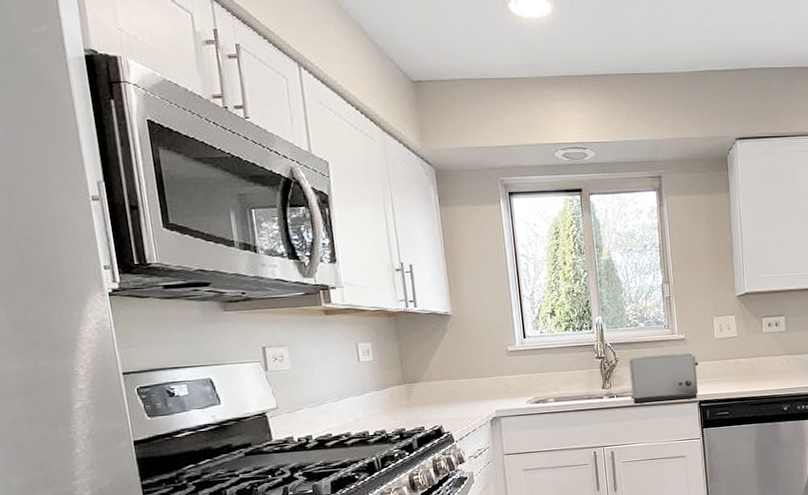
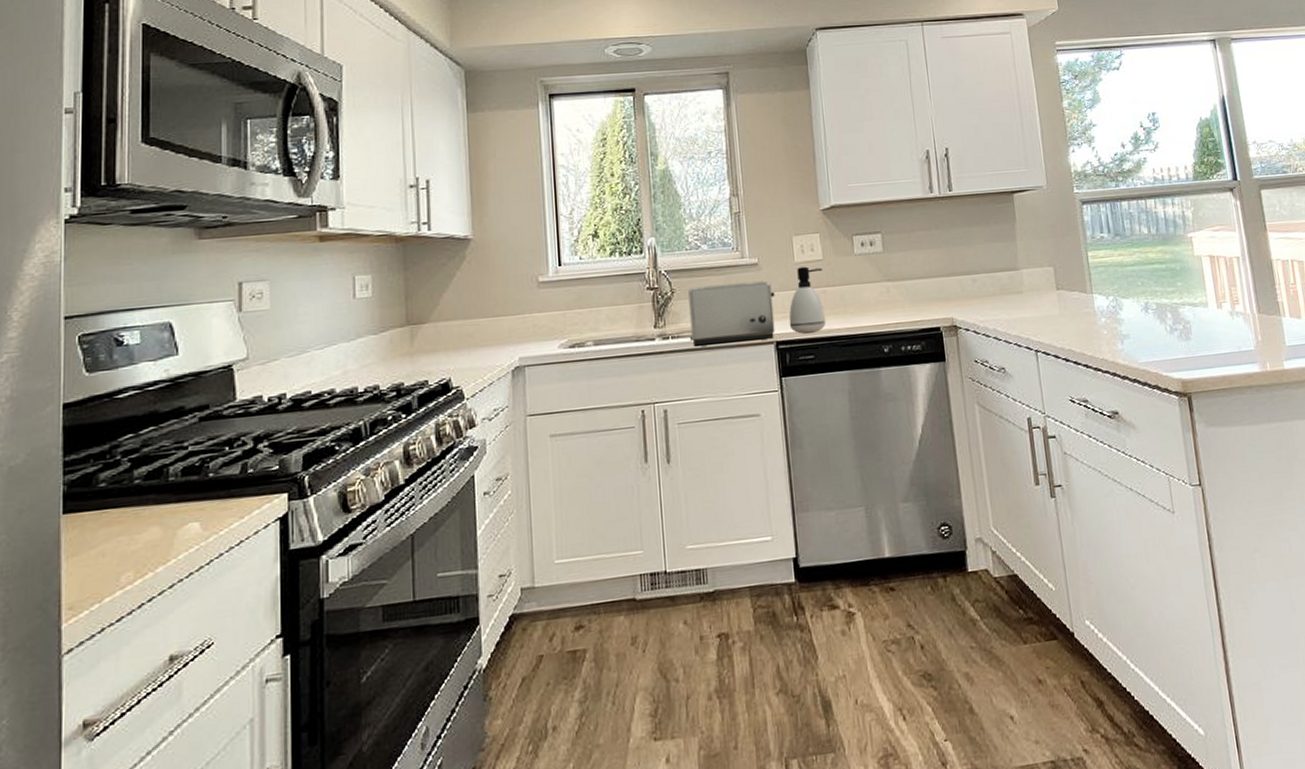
soap dispenser: none [709,342,739,396] -> present [788,266,826,335]

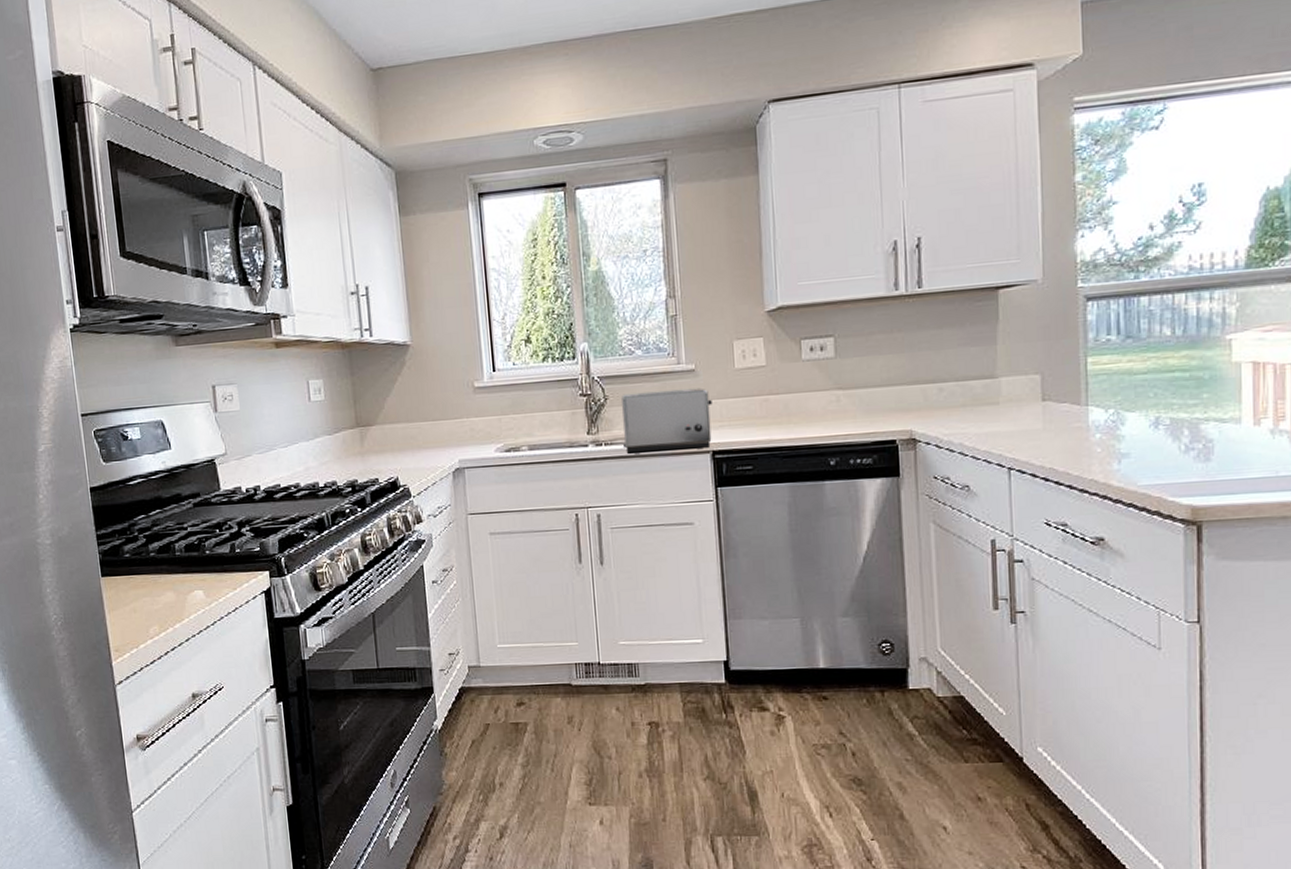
soap dispenser: present [788,266,826,335] -> none [726,373,767,445]

